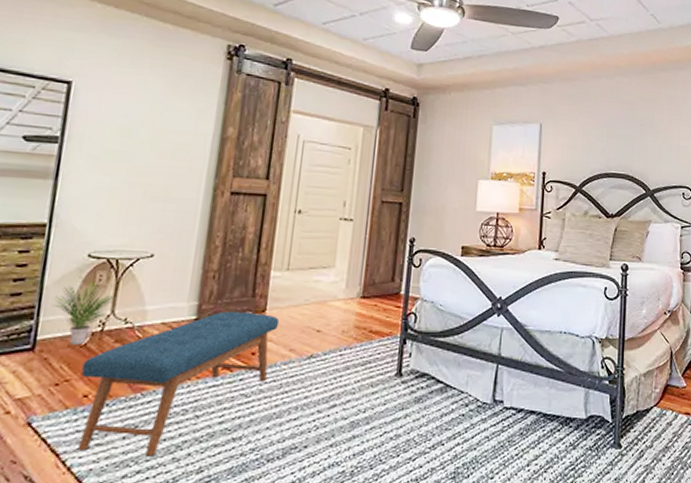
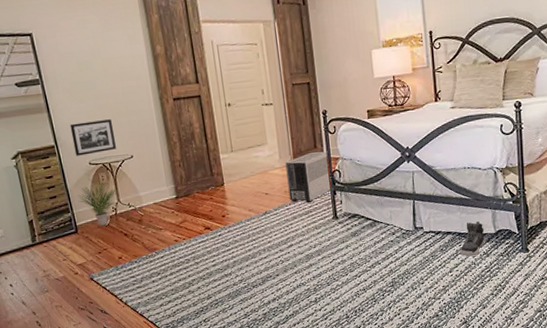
picture frame: none [72,200,140,244] -> present [70,119,116,156]
bench: present [78,311,280,457] -> none [111,187,239,292]
air purifier: none [346,285,407,351] -> present [285,151,330,203]
sneaker: none [542,400,574,447] -> present [460,221,485,257]

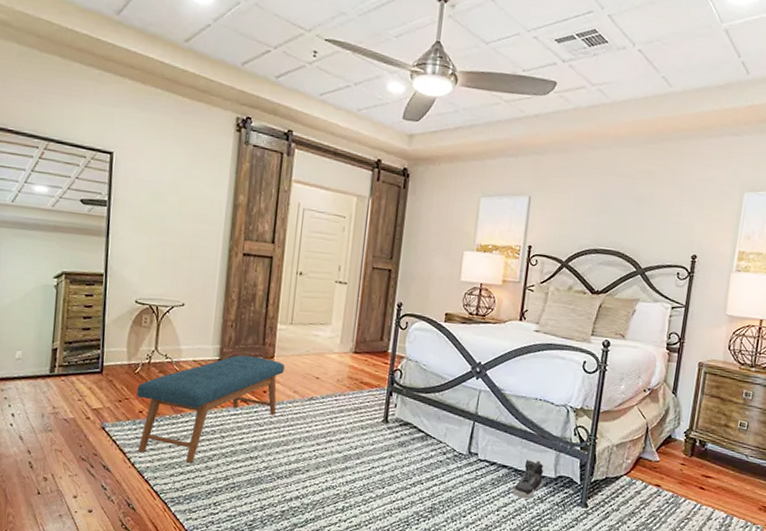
picture frame: present [70,119,116,156] -> none [123,255,171,293]
potted plant: present [77,180,117,226] -> none [112,322,157,372]
bench: none [111,187,239,292] -> present [137,355,285,463]
air purifier: present [285,151,330,203] -> none [341,344,394,399]

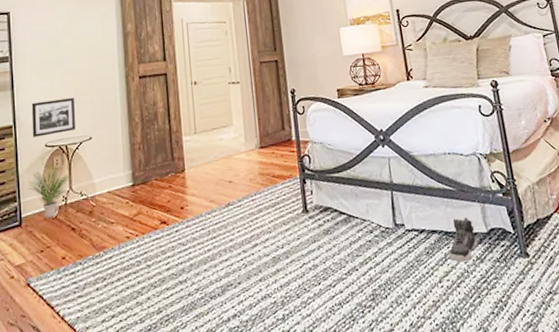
potted plant: none [112,322,157,372] -> present [27,164,70,218]
picture frame: none [123,255,171,293] -> present [31,98,75,137]
bench: present [137,355,285,463] -> none [57,173,198,303]

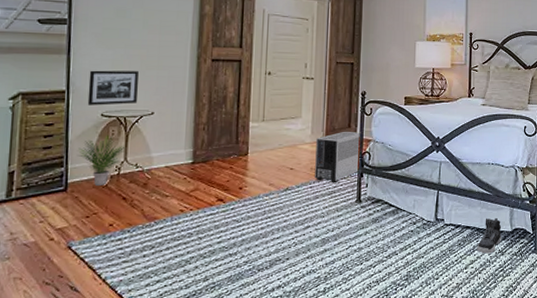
air purifier: none [251,133,299,194] -> present [315,131,361,183]

